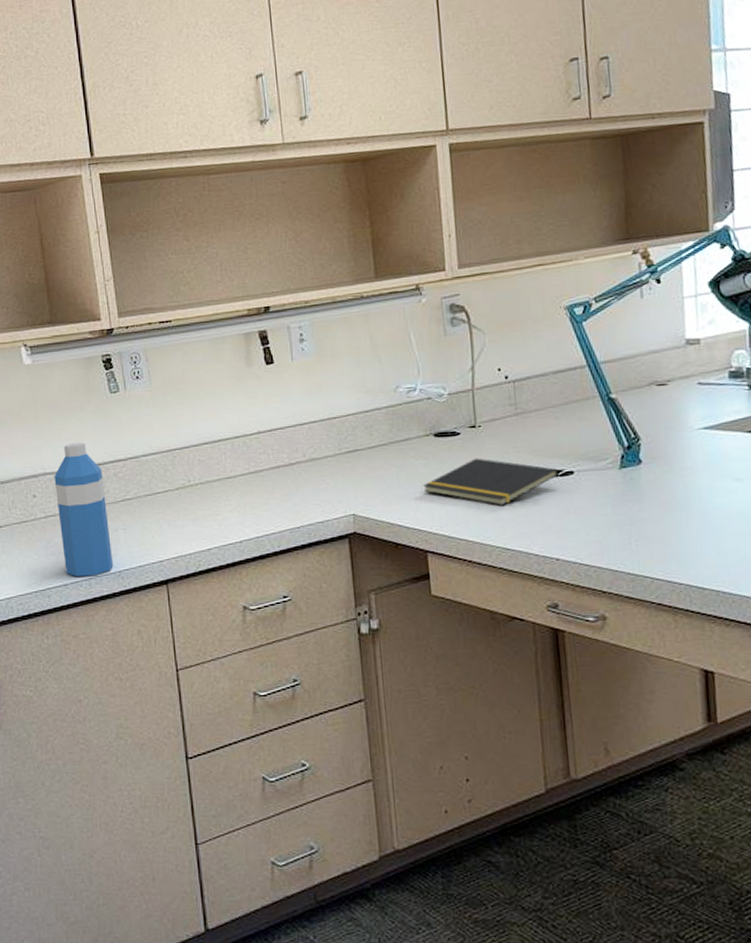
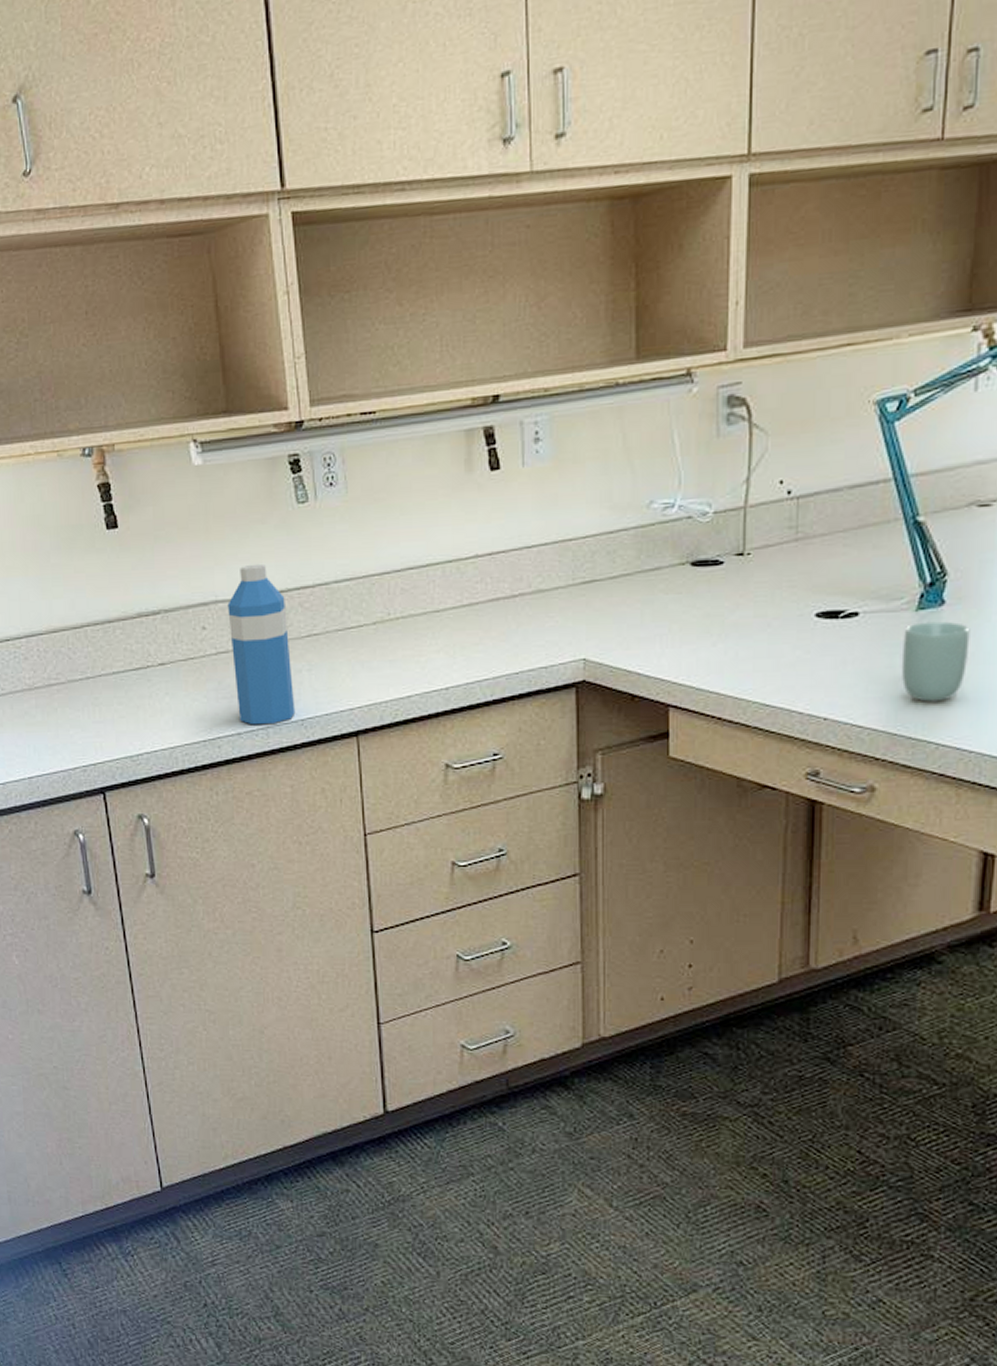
notepad: present [423,458,559,505] -> none [672,593,841,652]
cup: none [612,477,667,543] -> present [902,621,970,702]

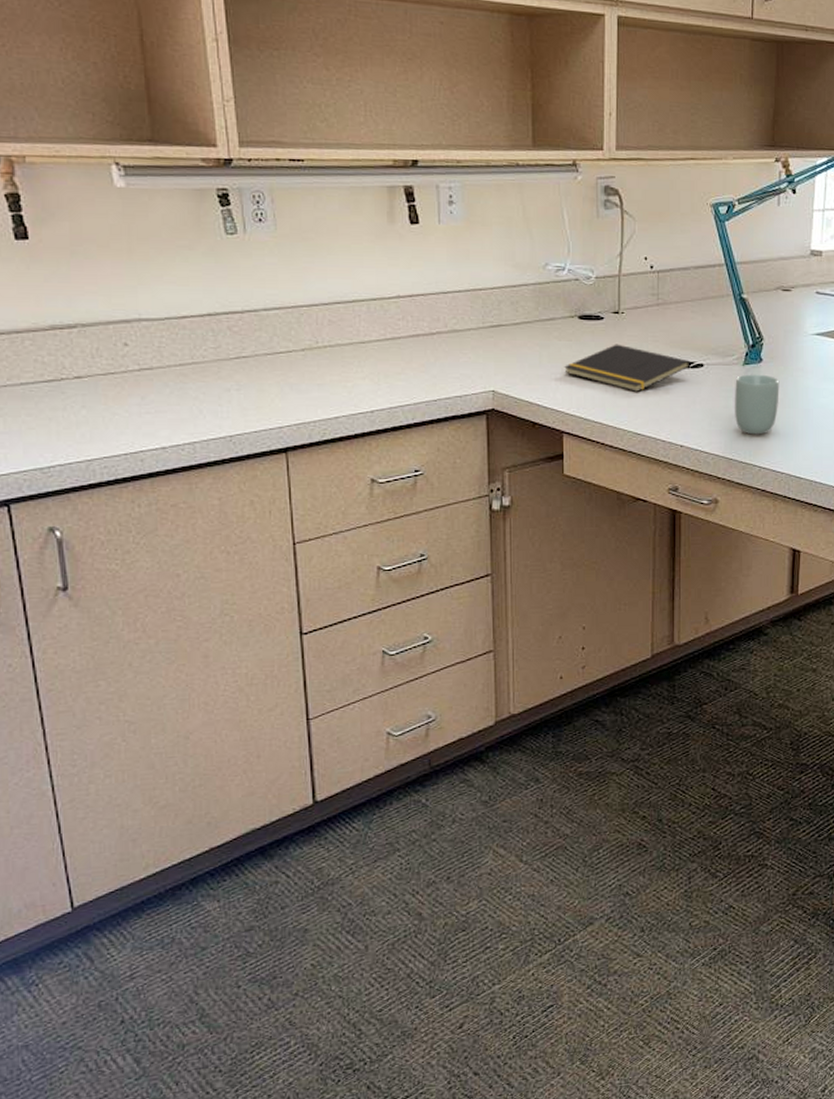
water bottle: present [227,563,296,725] -> none [152,286,224,440]
notepad: none [672,593,841,652] -> present [564,344,691,392]

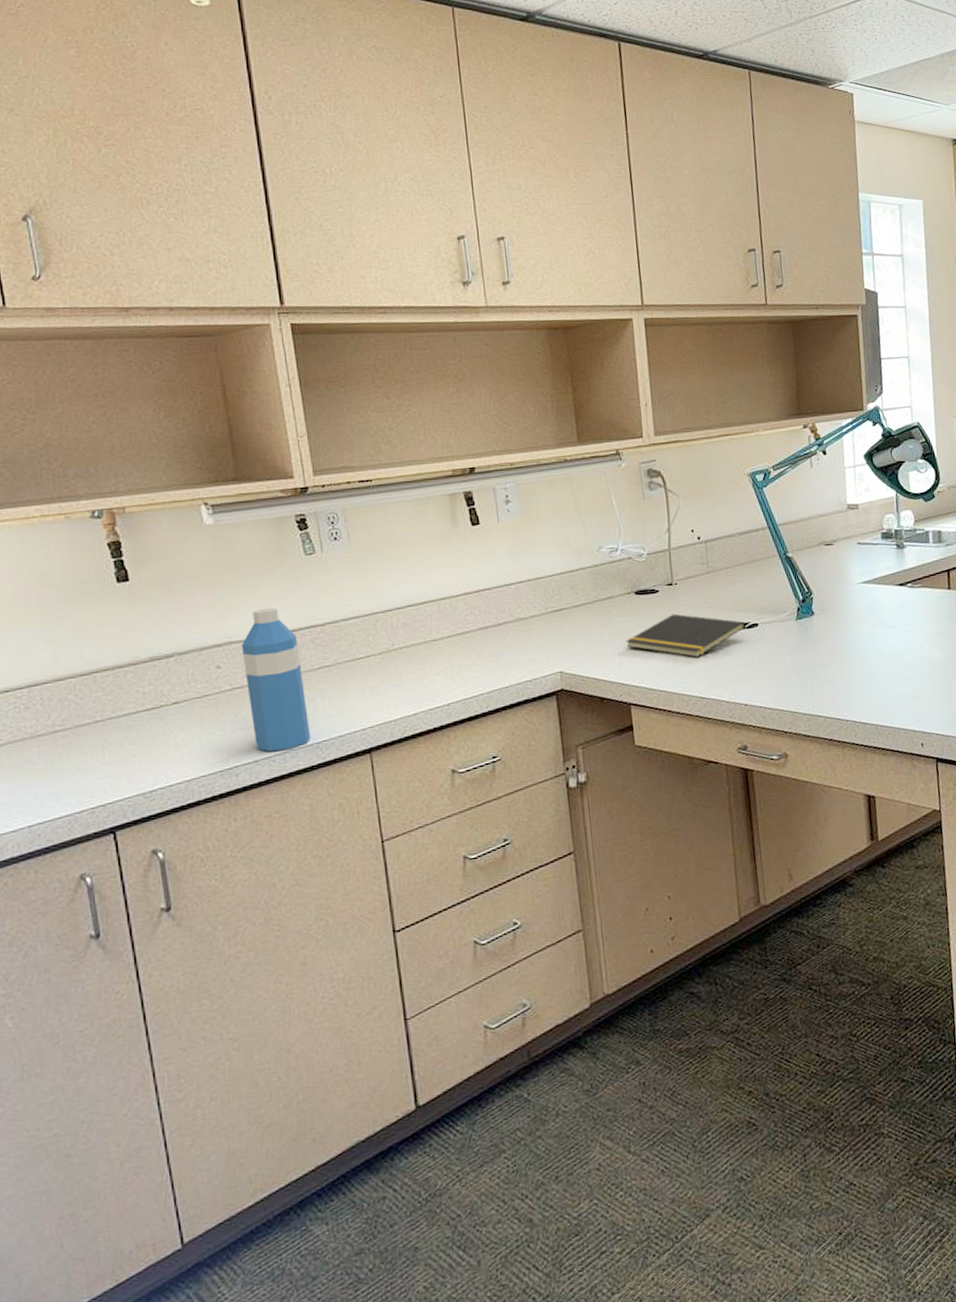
water bottle: none [152,286,224,440] -> present [241,607,311,752]
cup: present [735,374,780,435] -> none [790,626,835,687]

